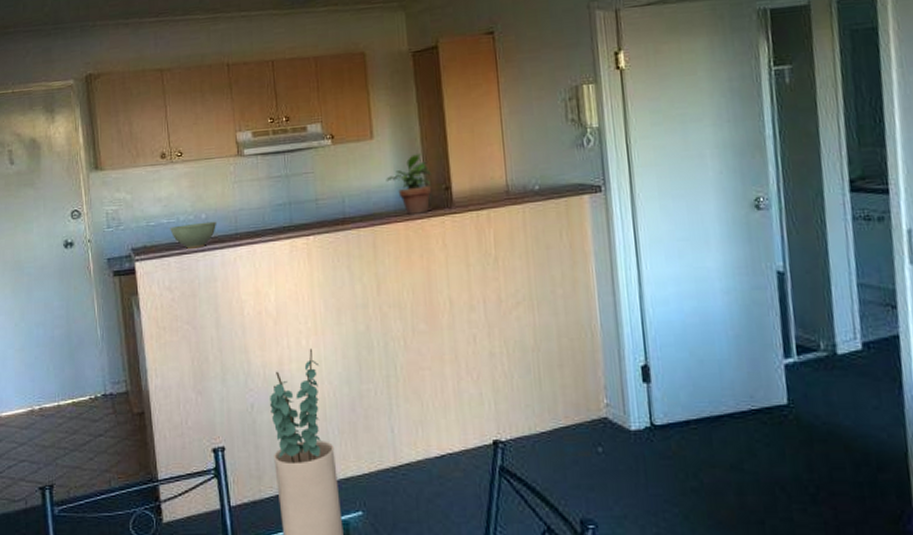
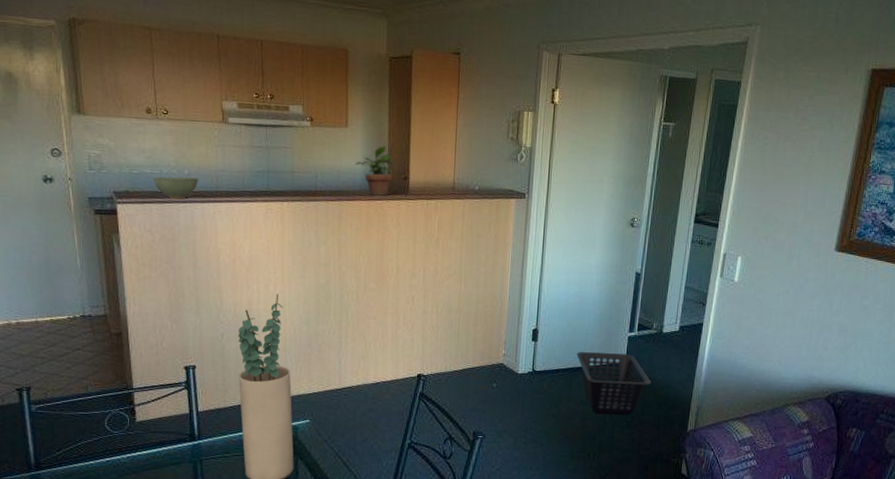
laundry basket: none [711,391,836,484] -> present [576,352,652,415]

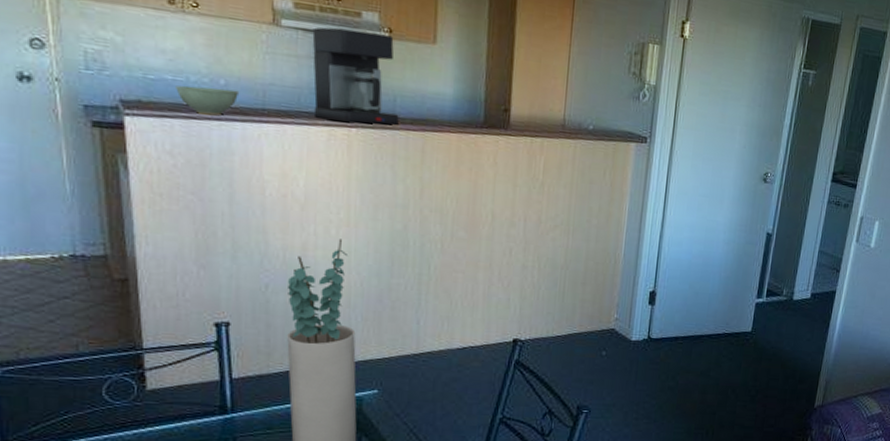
coffee maker: none [252,120,320,199] -> present [312,27,399,126]
potted plant: present [355,146,394,196] -> none [444,70,492,130]
laundry basket: present [576,352,652,415] -> none [698,318,779,388]

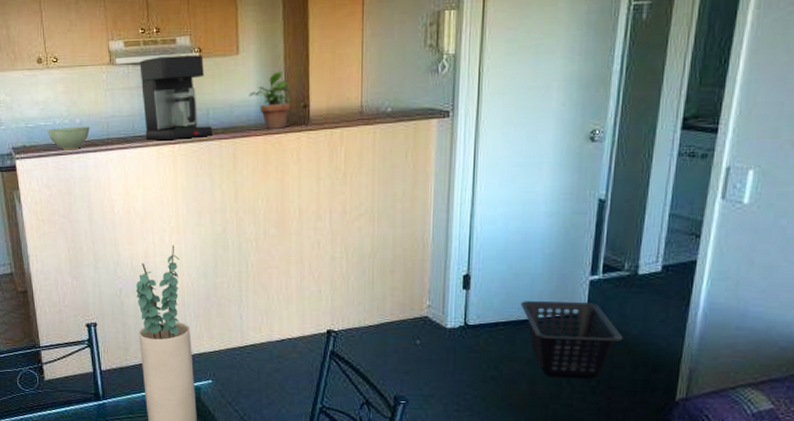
potted plant: none [444,70,492,130] -> present [248,71,291,129]
laundry basket: none [698,318,779,388] -> present [521,301,623,378]

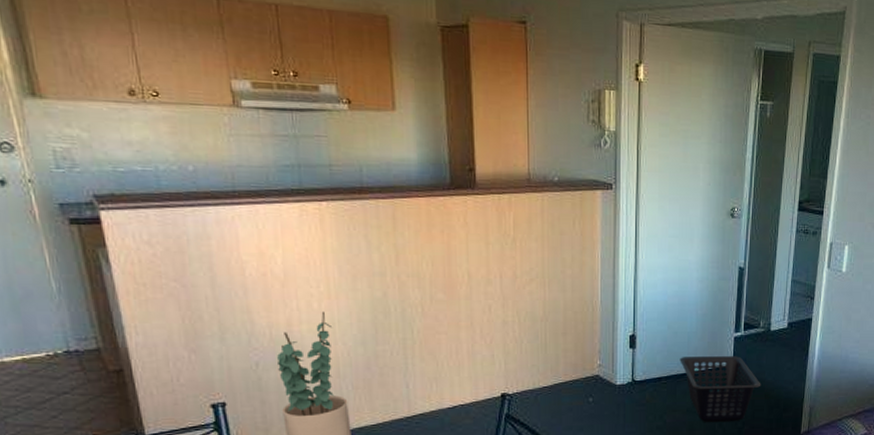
bowl: present [47,126,90,152] -> none [146,174,208,204]
coffee maker: present [139,55,212,141] -> none [273,103,367,198]
potted plant: present [248,71,291,129] -> none [408,132,456,191]

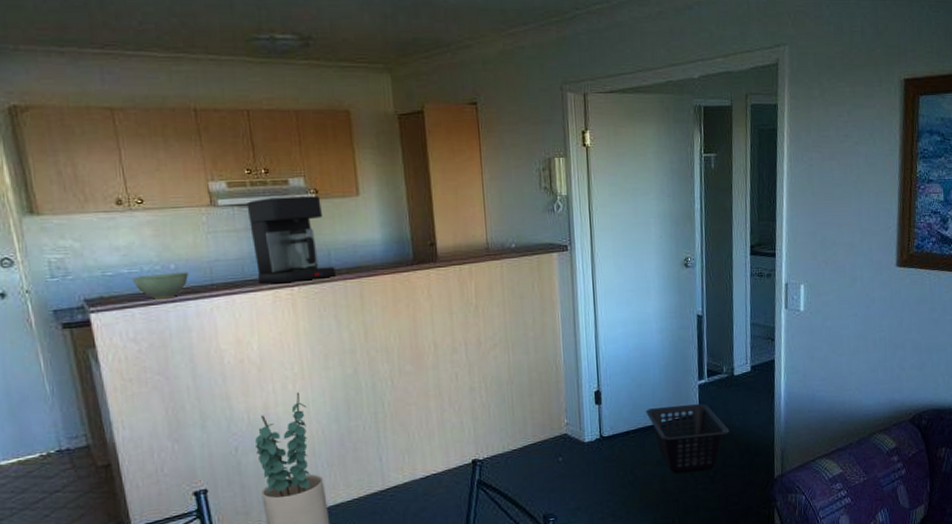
bowl: none [146,174,208,204] -> present [132,272,188,301]
coffee maker: none [273,103,367,198] -> present [246,196,336,285]

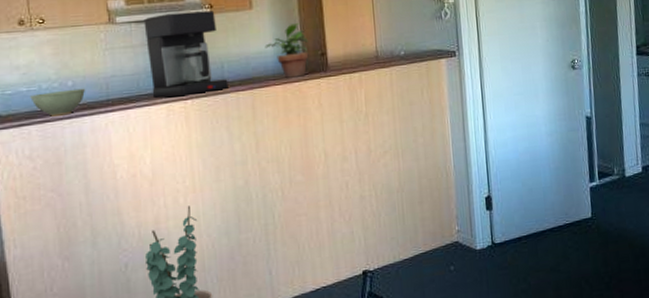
potted plant: none [372,212,418,268] -> present [265,23,309,78]
laundry basket: present [646,404,730,473] -> none [537,206,624,280]

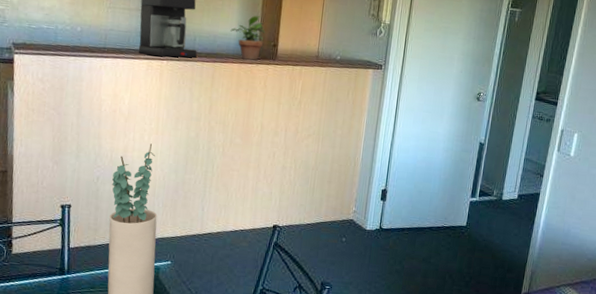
bowl: present [30,88,85,118] -> none [48,32,89,54]

